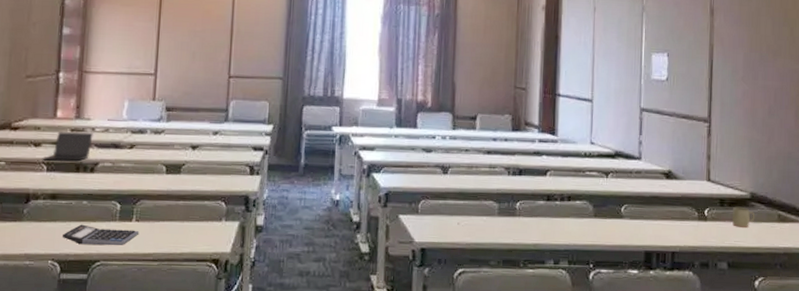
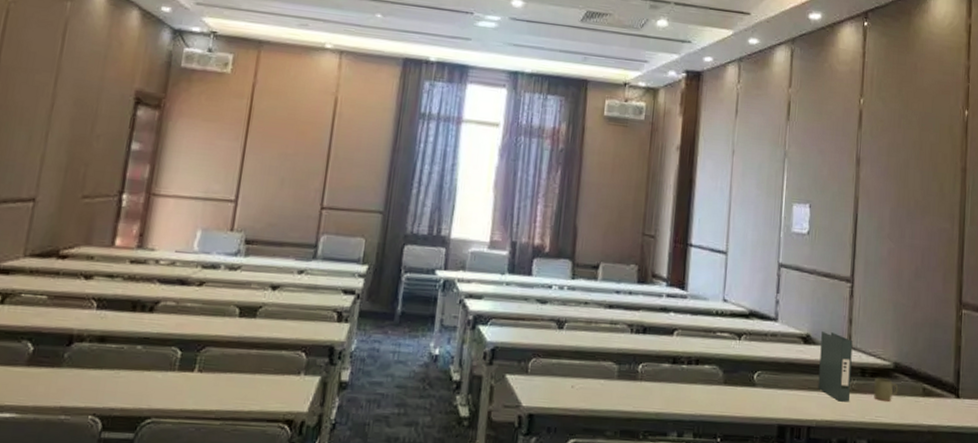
laptop: present [42,132,93,162] -> none [92,263,156,299]
calculator: present [61,224,140,245] -> none [107,373,202,400]
binder: none [680,167,712,229] -> present [818,332,853,402]

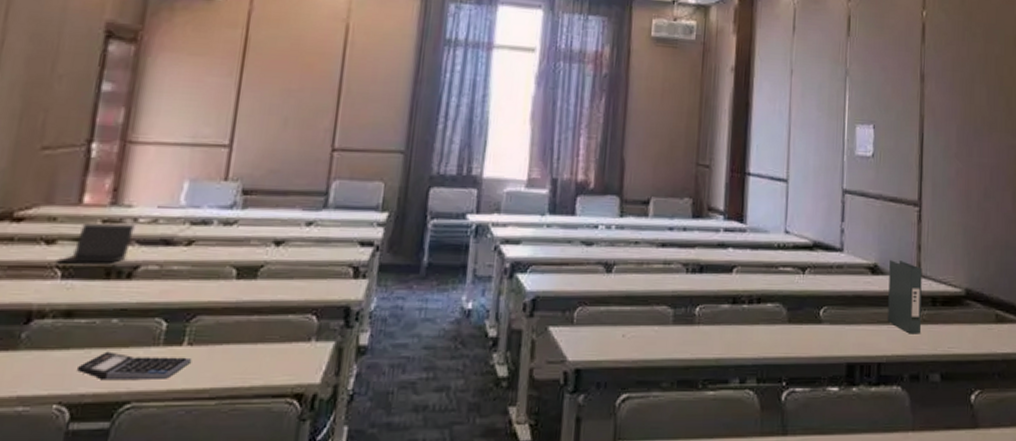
laptop: none [92,263,156,299] -> present [56,223,135,264]
calculator: none [107,373,202,400] -> present [76,351,192,379]
mug: present [873,377,899,401] -> none [944,305,971,331]

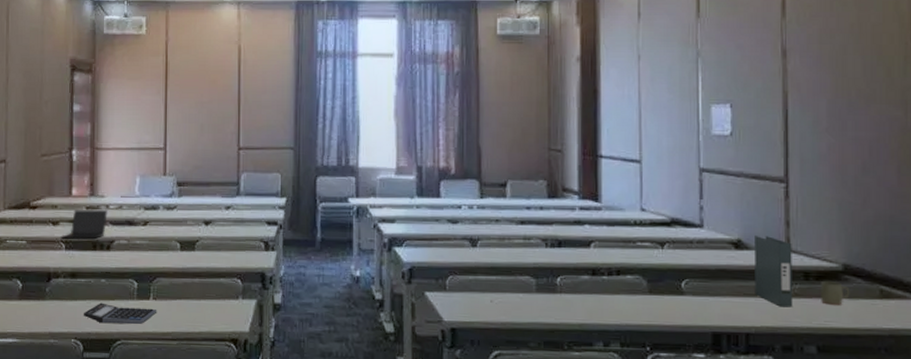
mug: none [944,305,971,331] -> present [820,280,850,305]

